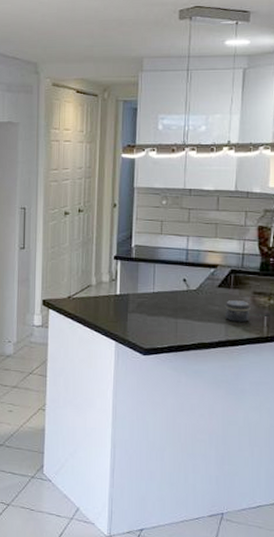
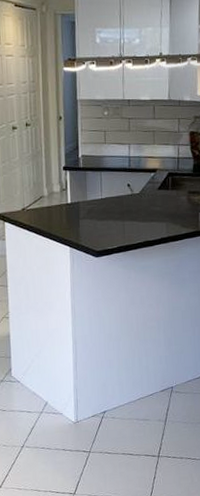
jar: present [225,300,251,322] -> none [165,200,187,220]

